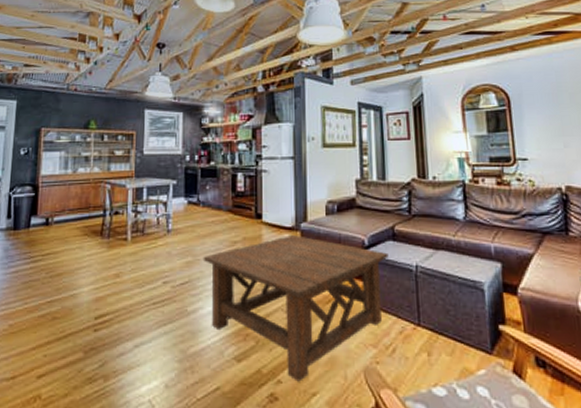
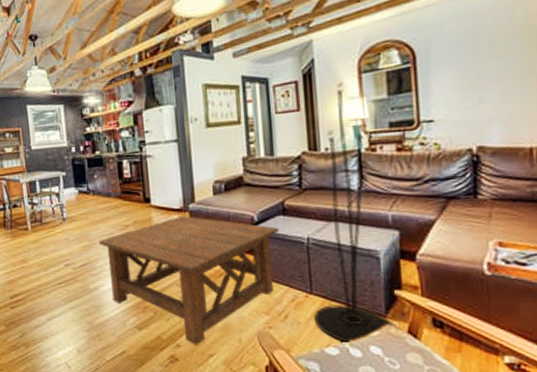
floor lamp: none [421,116,501,385] -> present [313,81,395,345]

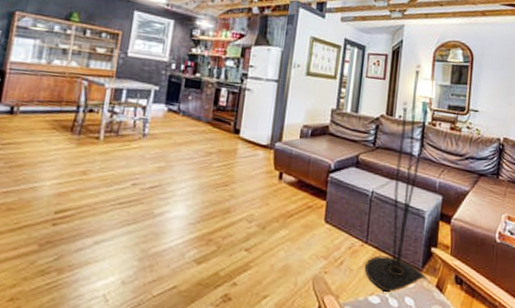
coffee table: present [98,215,279,345] -> none [176,152,350,285]

